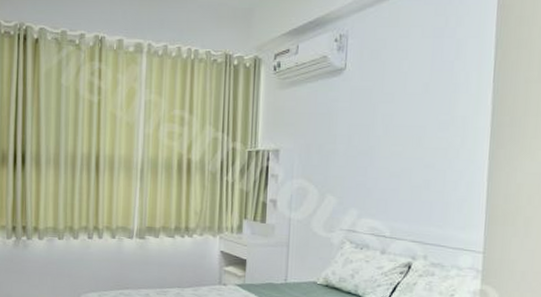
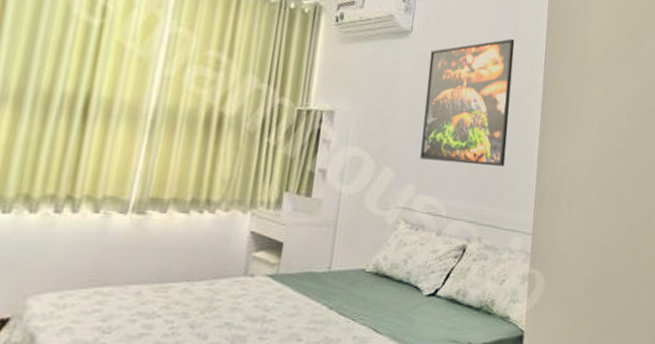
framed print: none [361,60,457,189] -> present [420,39,515,166]

